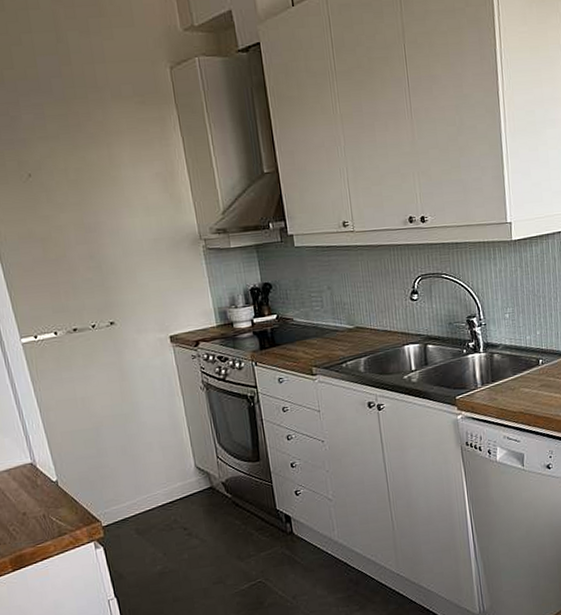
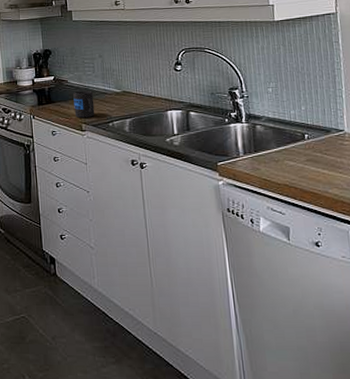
mug: none [300,328,326,361] -> present [73,90,95,118]

